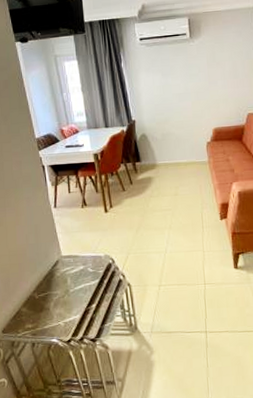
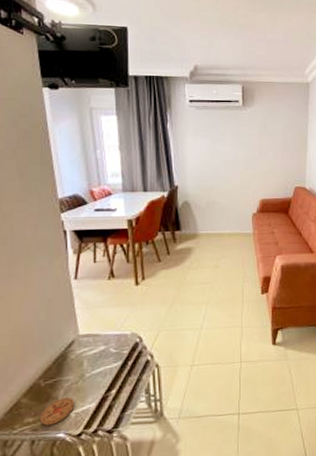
coaster: none [37,309,64,332] -> present [41,397,75,426]

